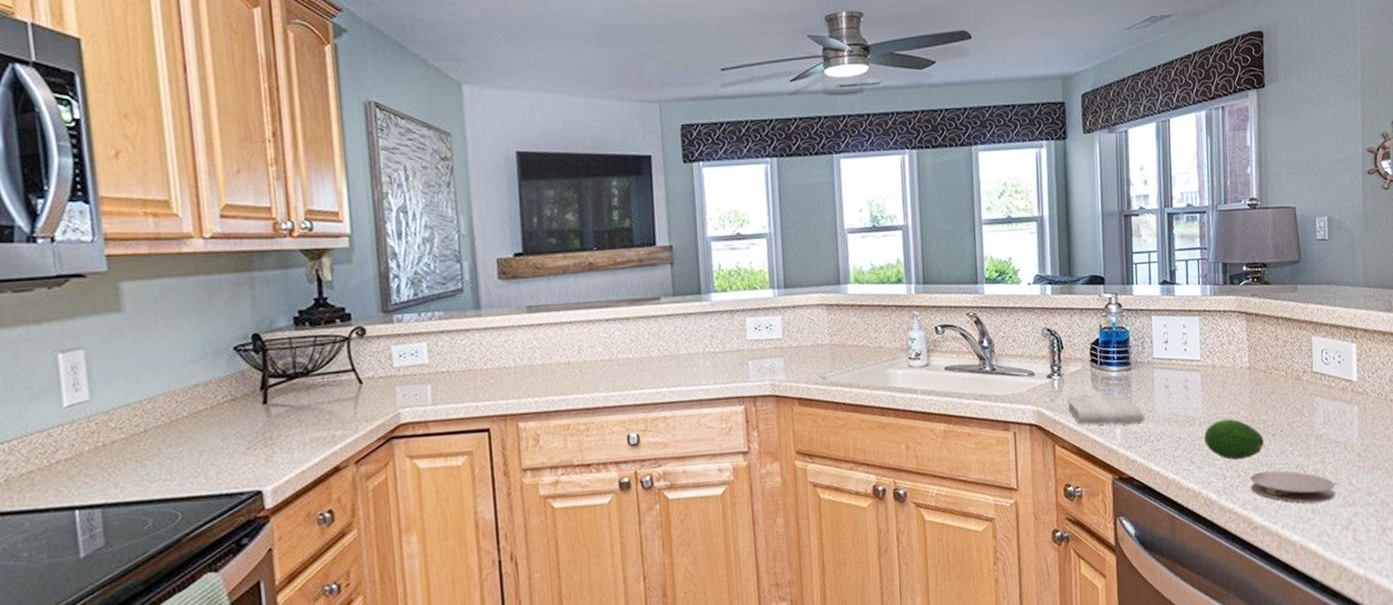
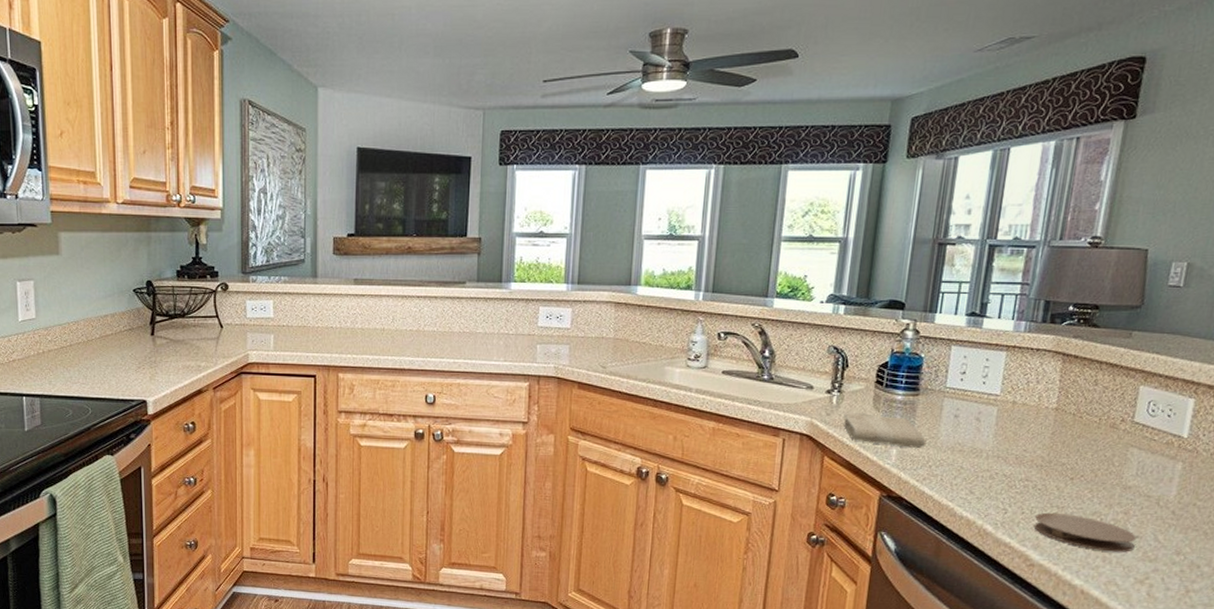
fruit: present [1204,418,1264,461] -> none [989,456,1059,498]

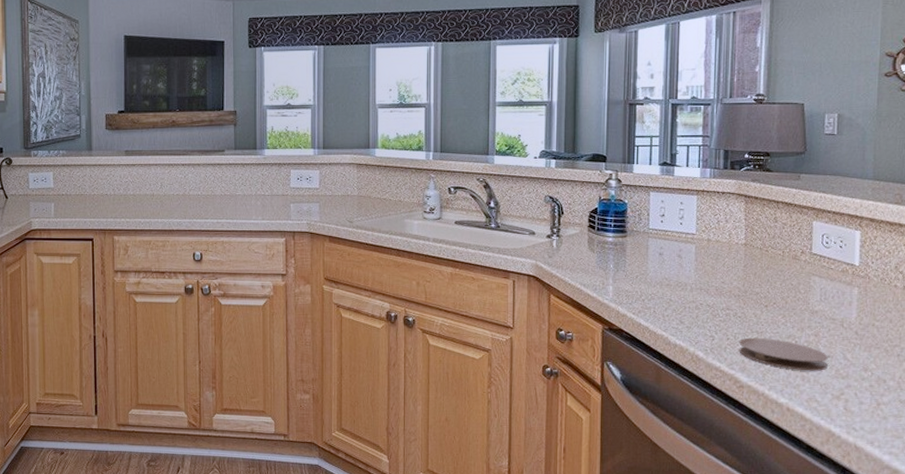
washcloth: present [843,412,925,448] -> none [564,254,637,284]

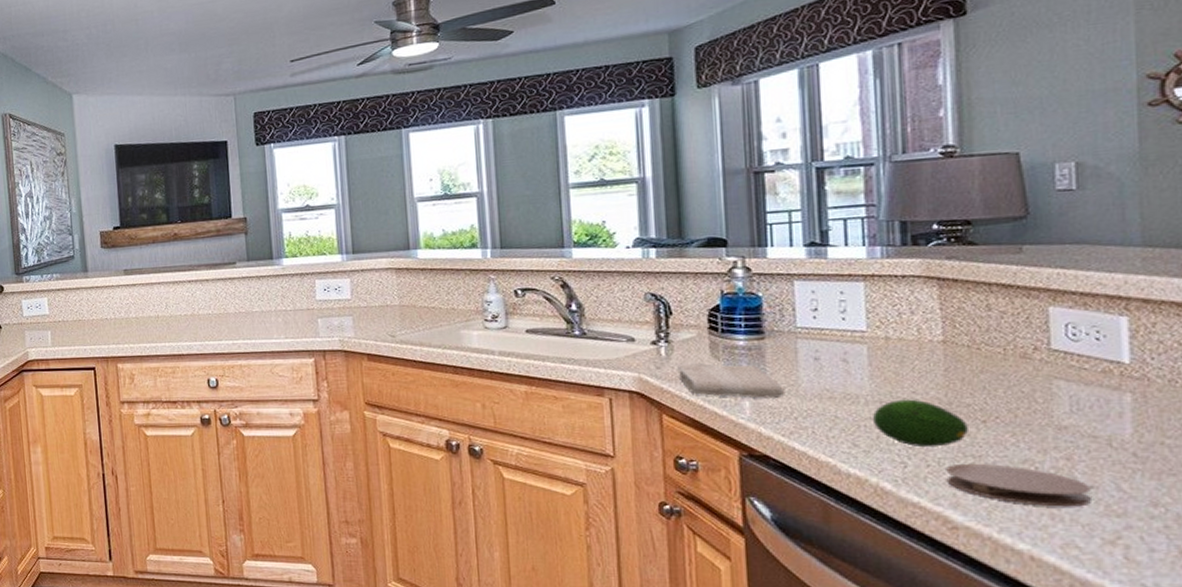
washcloth: none [564,254,637,284] -> present [677,363,784,398]
fruit: none [695,287,756,325] -> present [873,399,968,448]

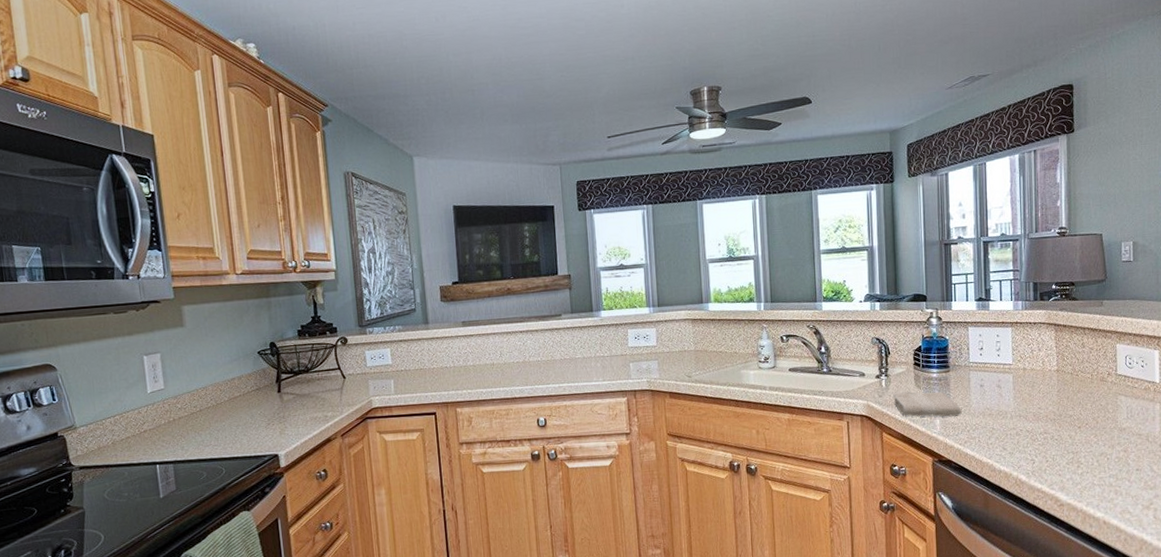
fruit: present [873,399,968,448] -> none [1015,413,1070,448]
coaster: present [946,463,1093,507] -> none [1057,457,1138,485]

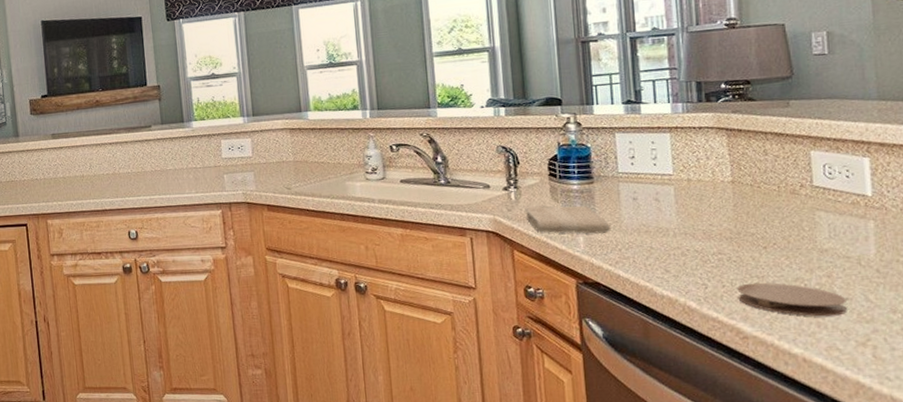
coaster: none [1057,457,1138,485] -> present [737,282,848,317]

